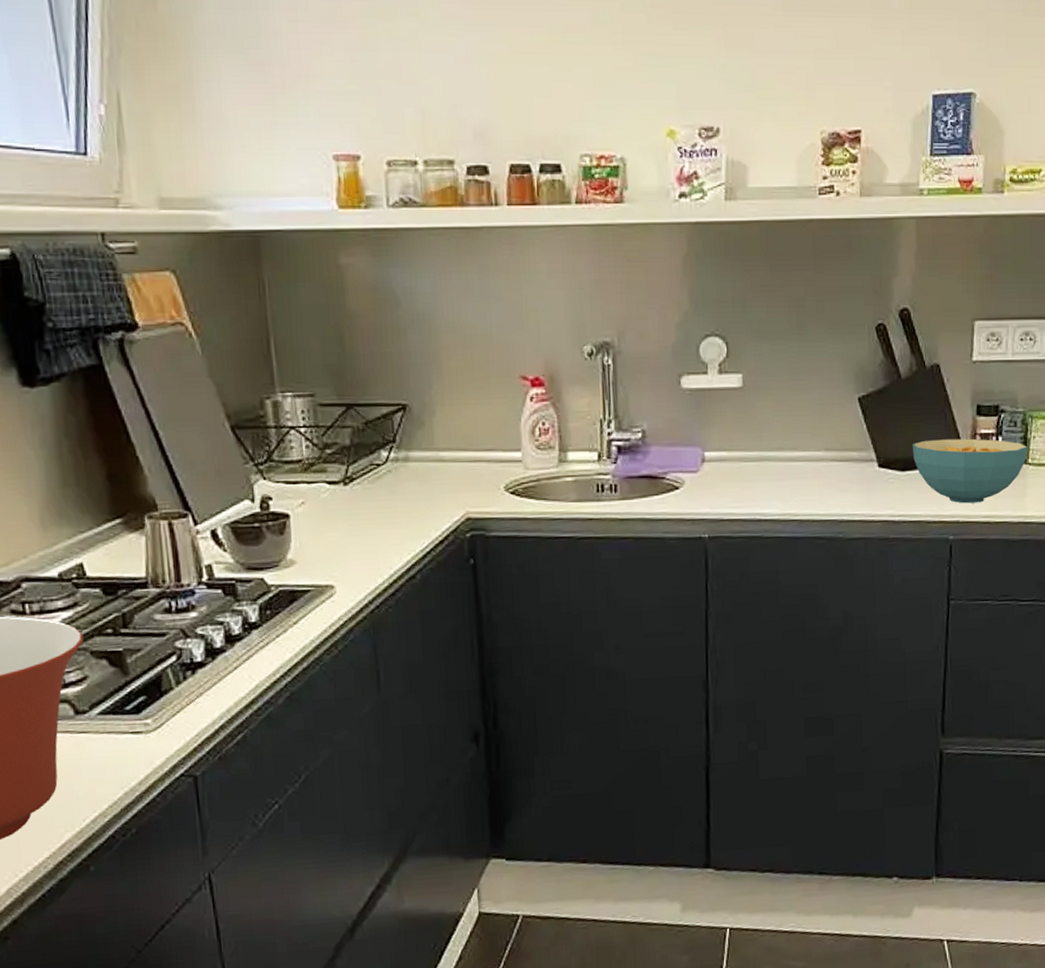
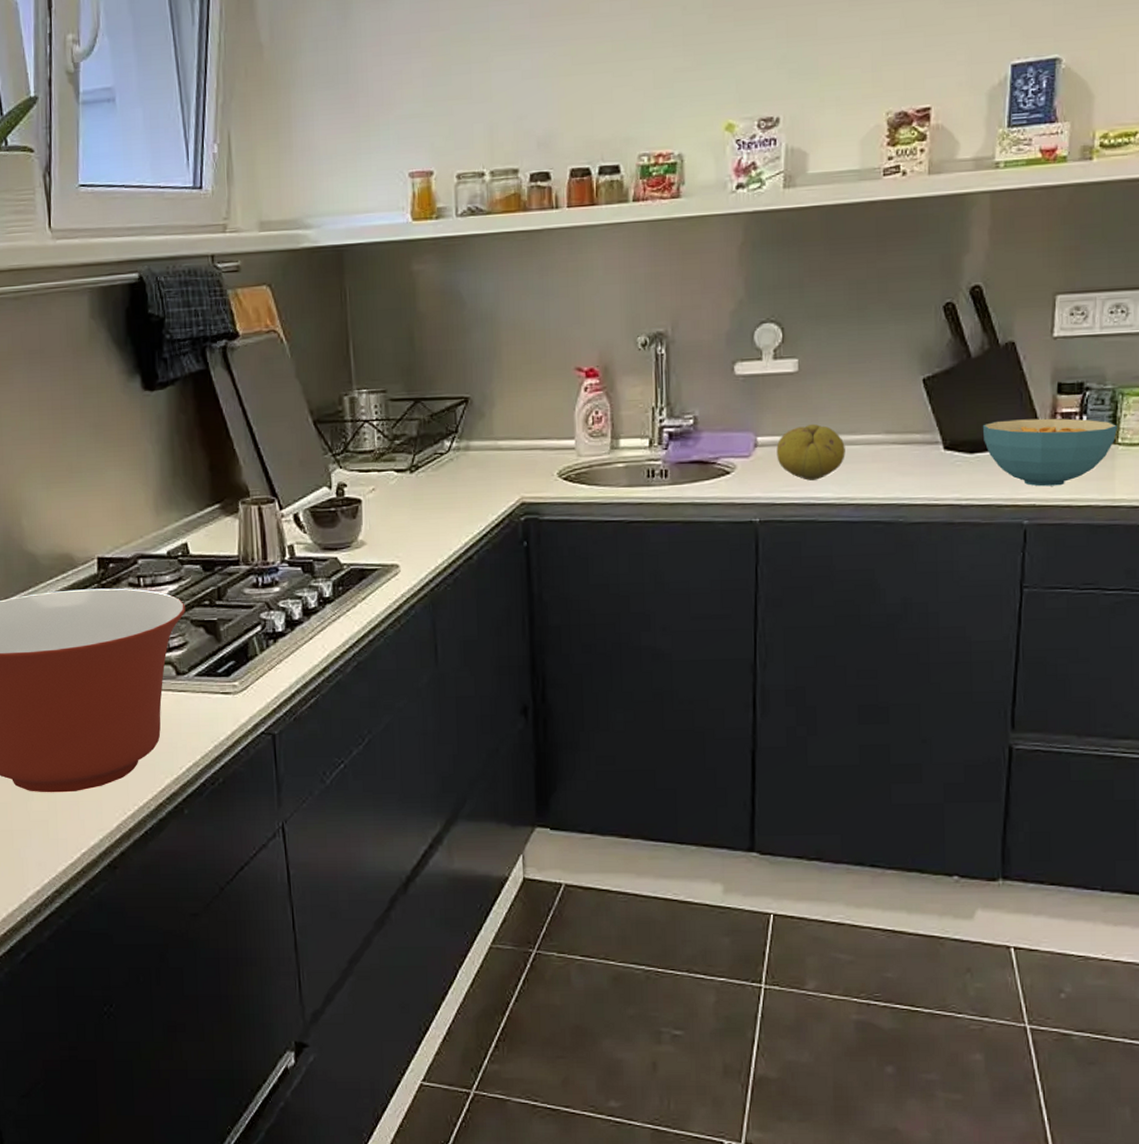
fruit: none [723,439,789,496] -> present [776,423,845,481]

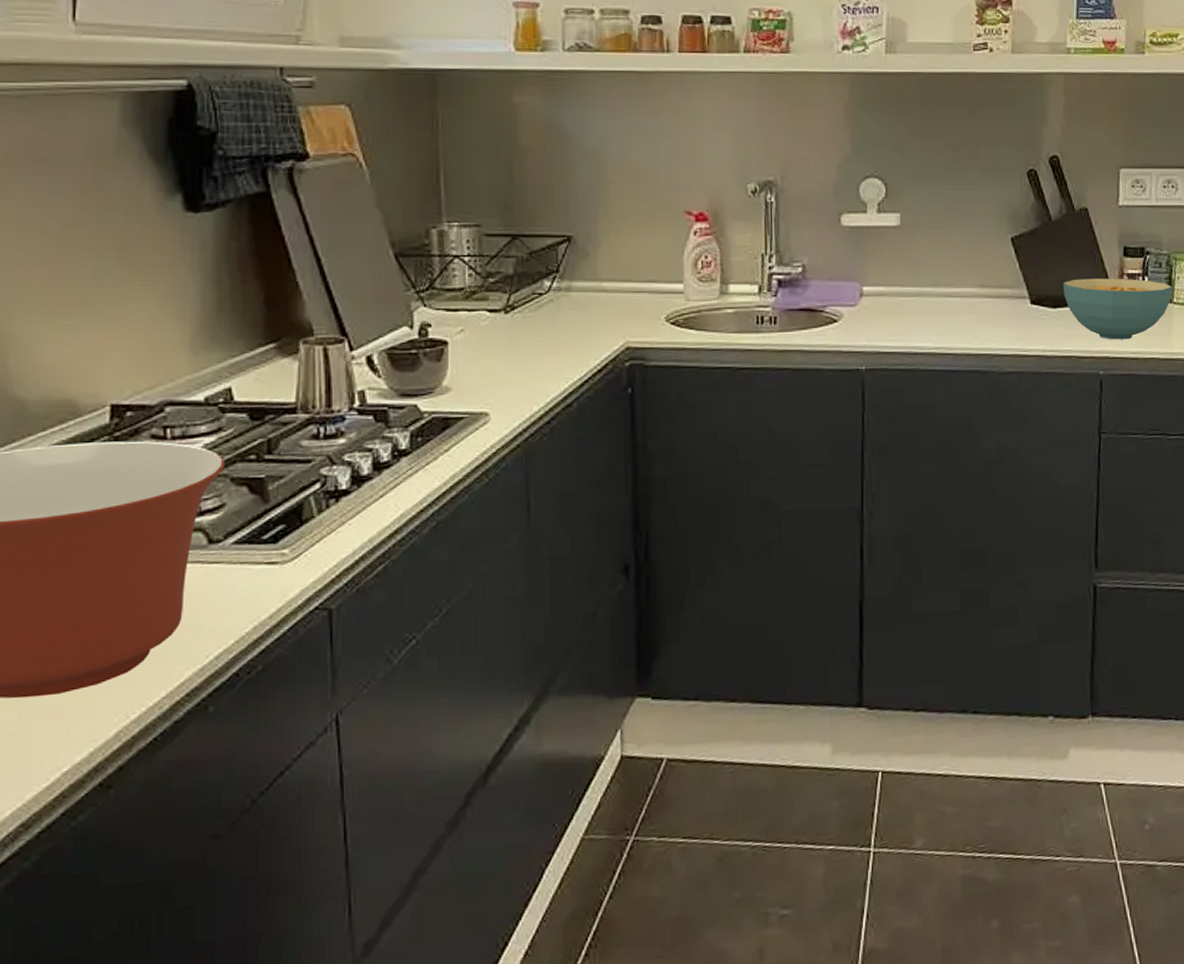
fruit: present [776,423,845,481] -> none [881,275,944,330]

